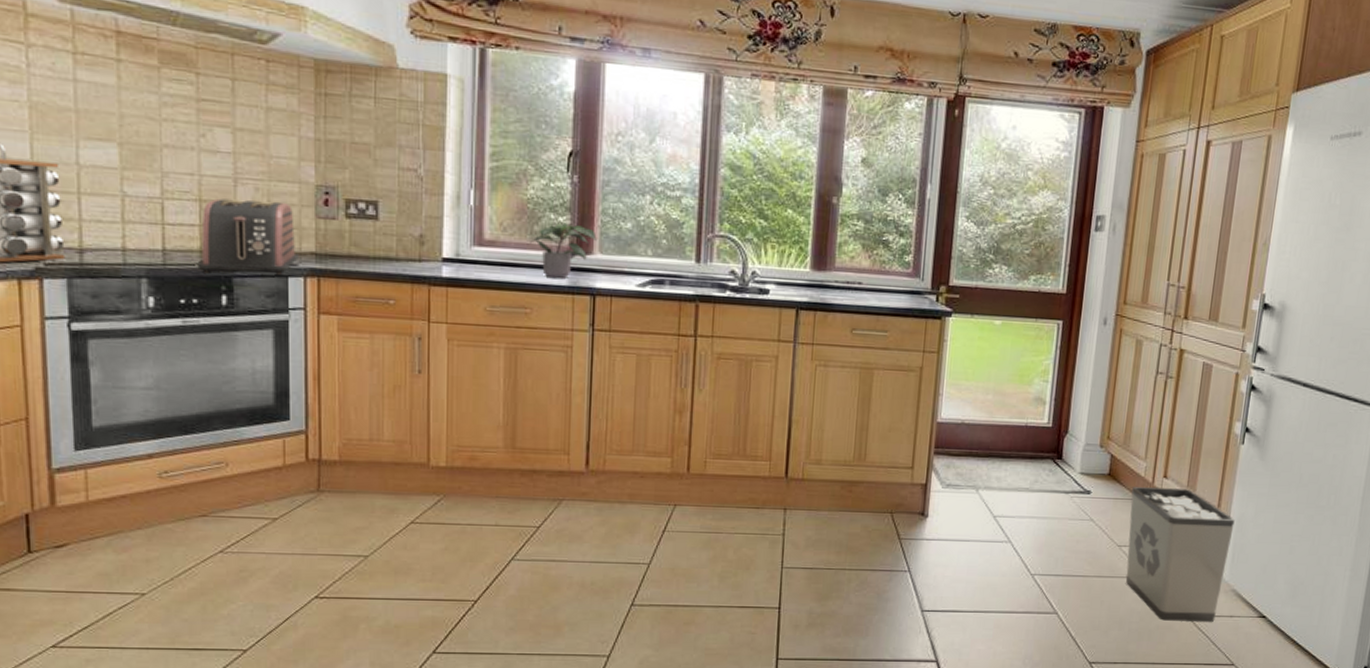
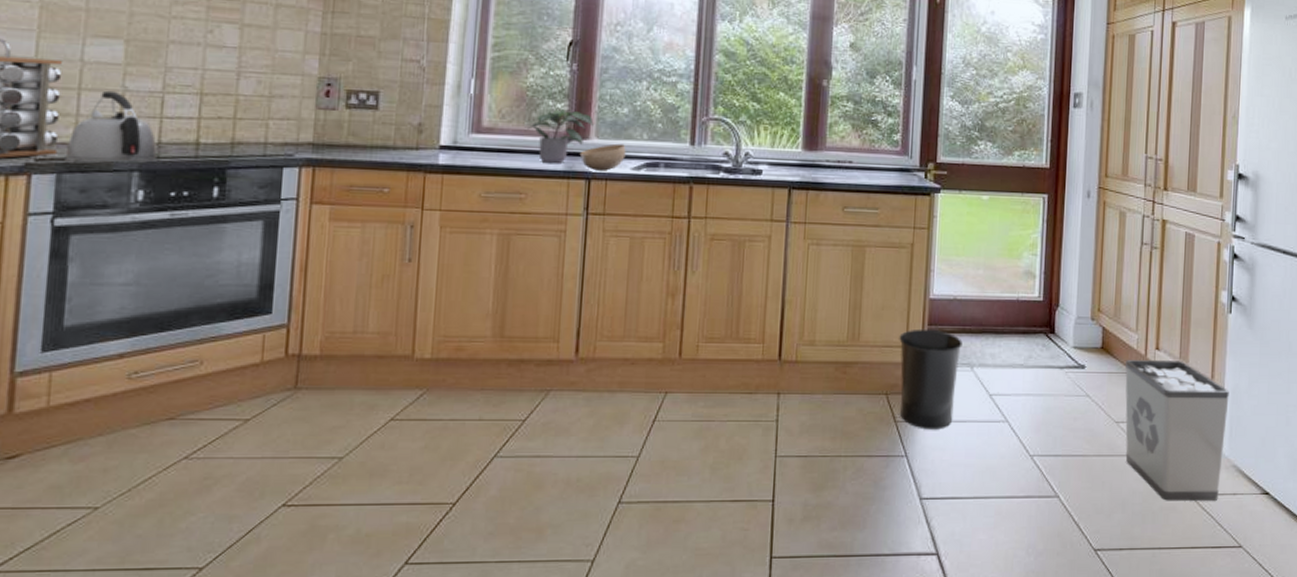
kettle: none [73,195,164,270] -> present [64,90,158,163]
toaster: present [197,198,300,276] -> none [191,91,297,167]
bowl: none [583,259,631,289] -> present [579,143,626,173]
waste bin: none [904,451,969,547] -> present [899,328,962,430]

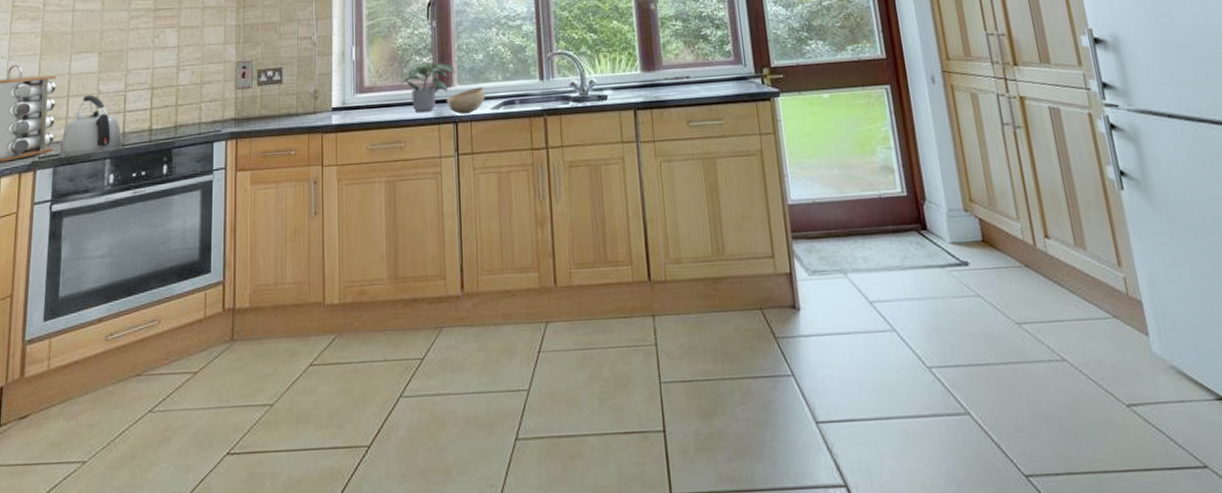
waste bin: present [899,328,962,430] -> none [764,236,836,345]
recycling bin: present [1125,360,1229,501] -> none [1013,248,1163,414]

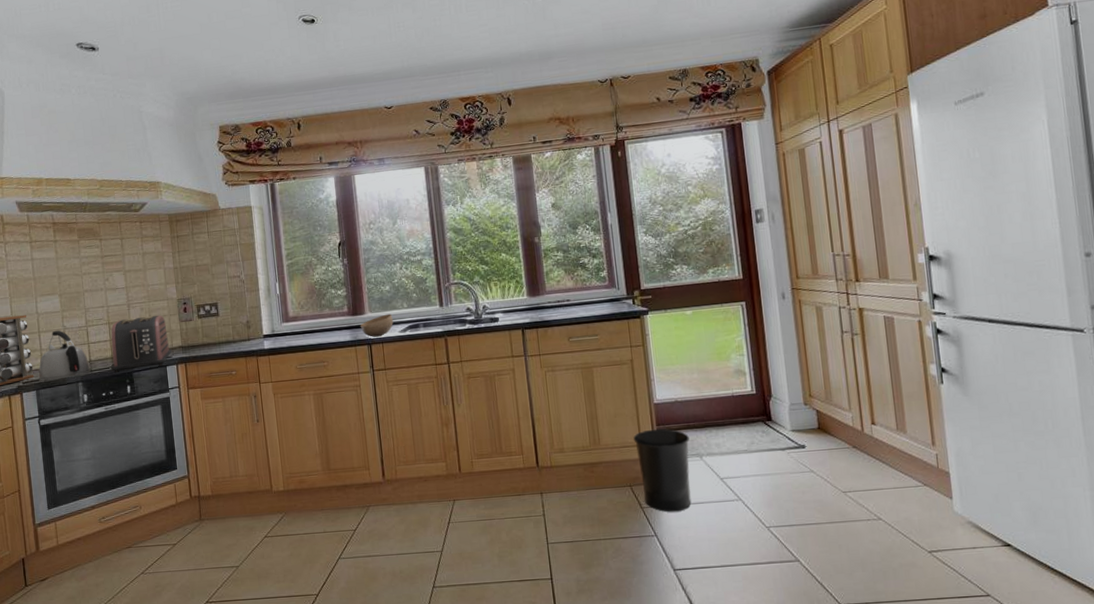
toaster: none [147,81,223,150] -> present [110,315,172,374]
potted plant: present [401,62,455,112] -> none [320,294,366,337]
waste bin: none [764,236,836,345] -> present [633,428,692,512]

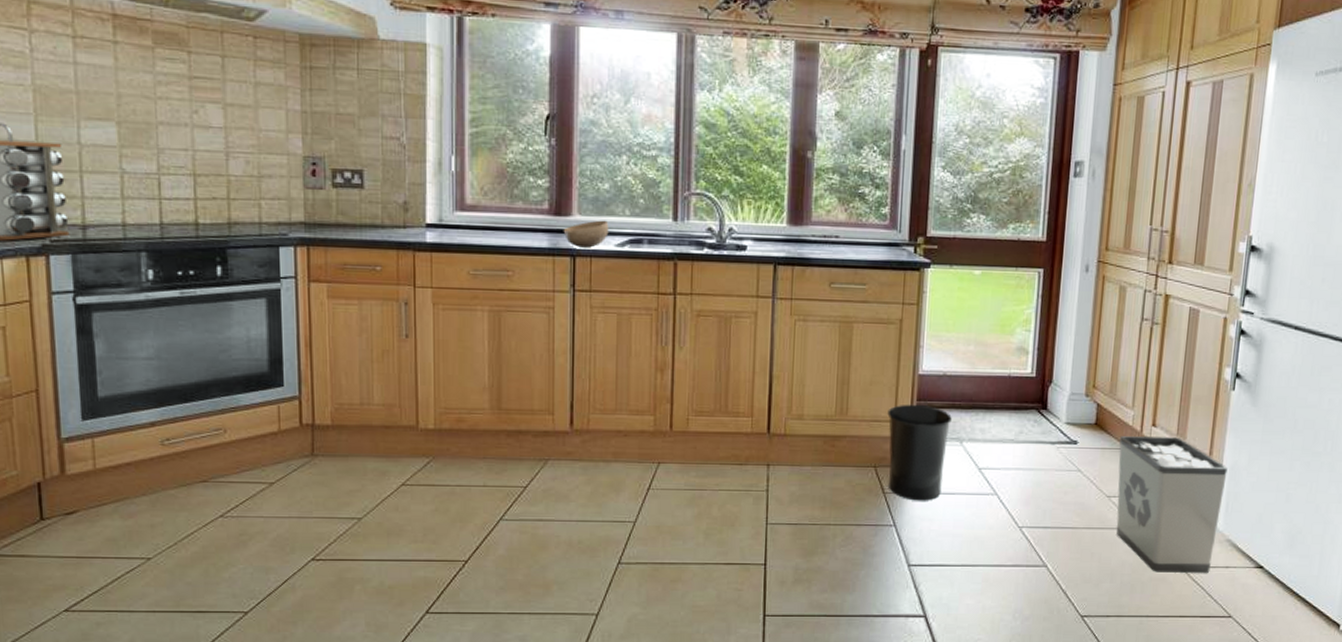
kettle: present [38,330,91,382] -> none [77,172,161,244]
toaster: present [110,315,172,374] -> none [193,172,290,247]
recycling bin: none [844,432,958,558] -> present [1116,436,1228,573]

